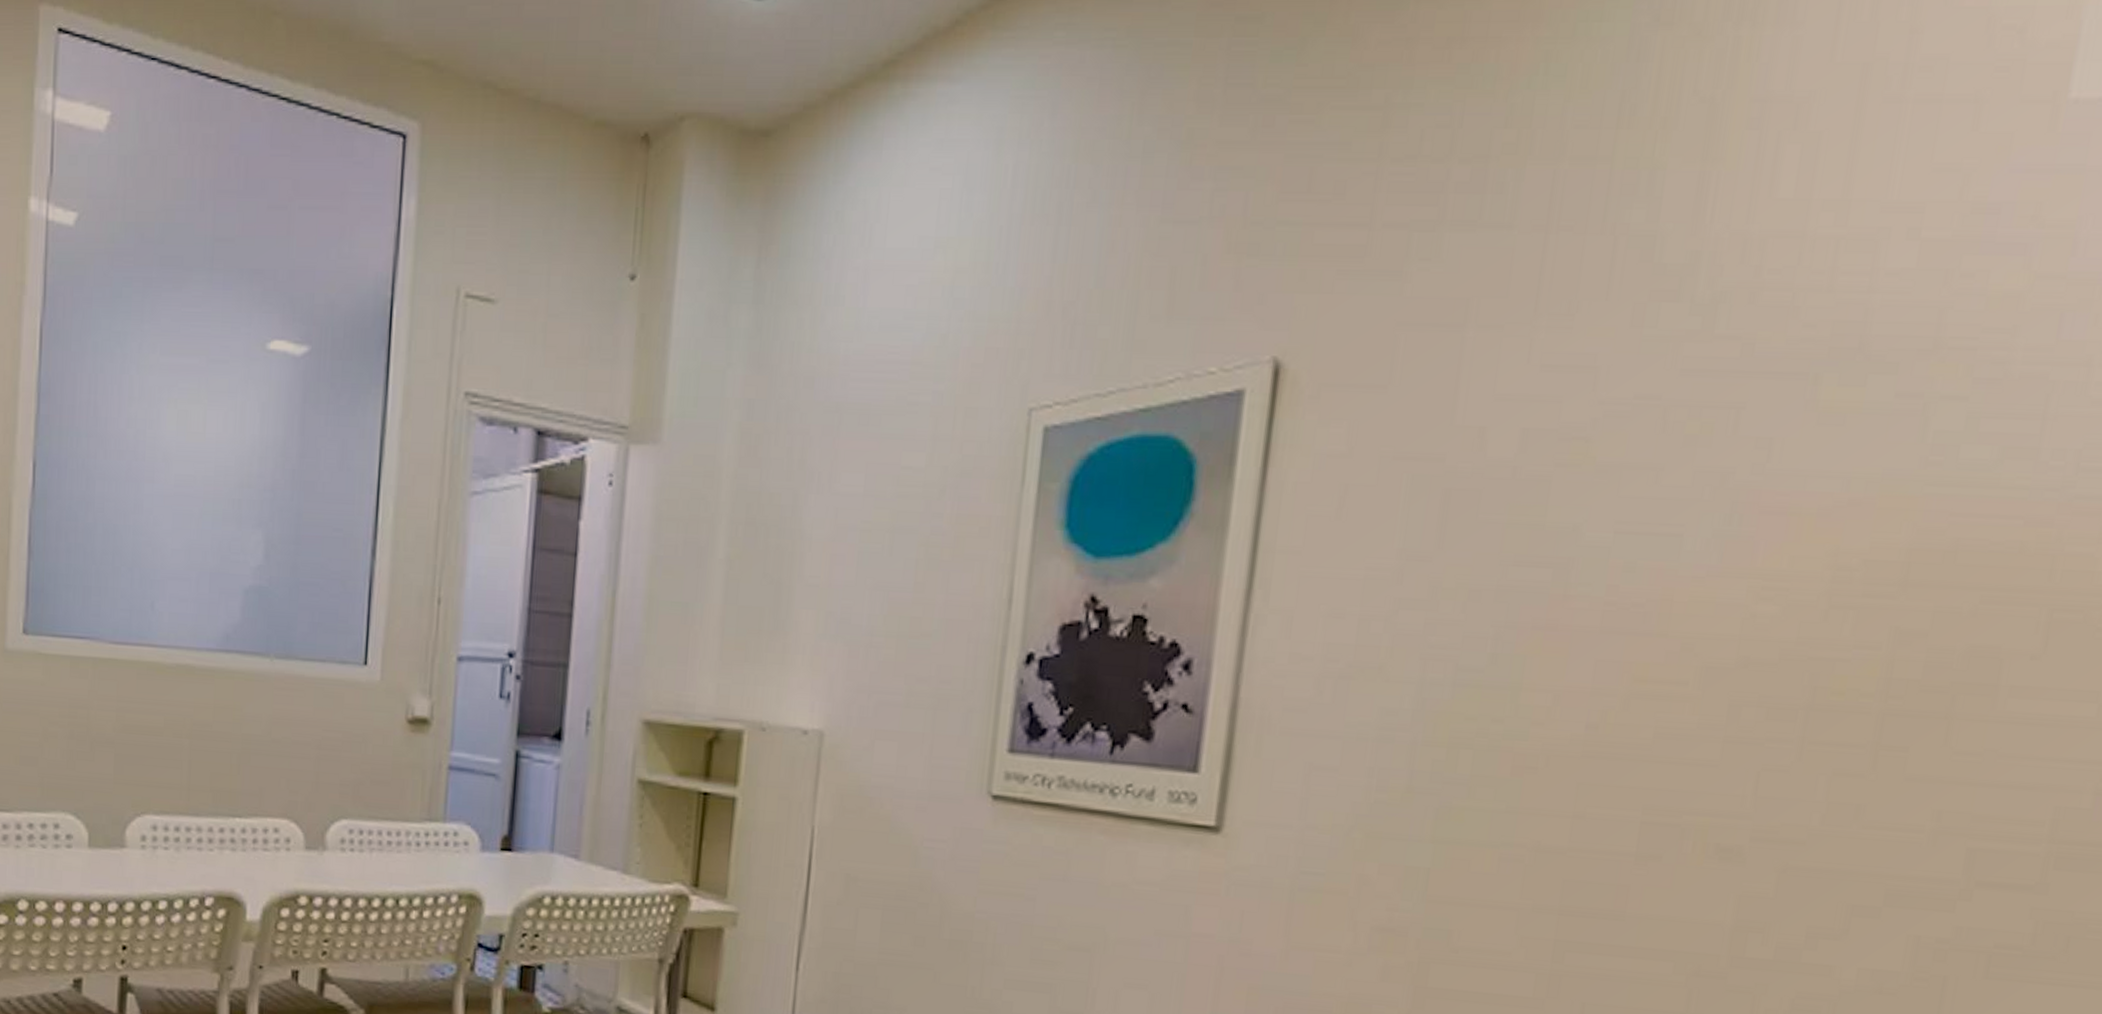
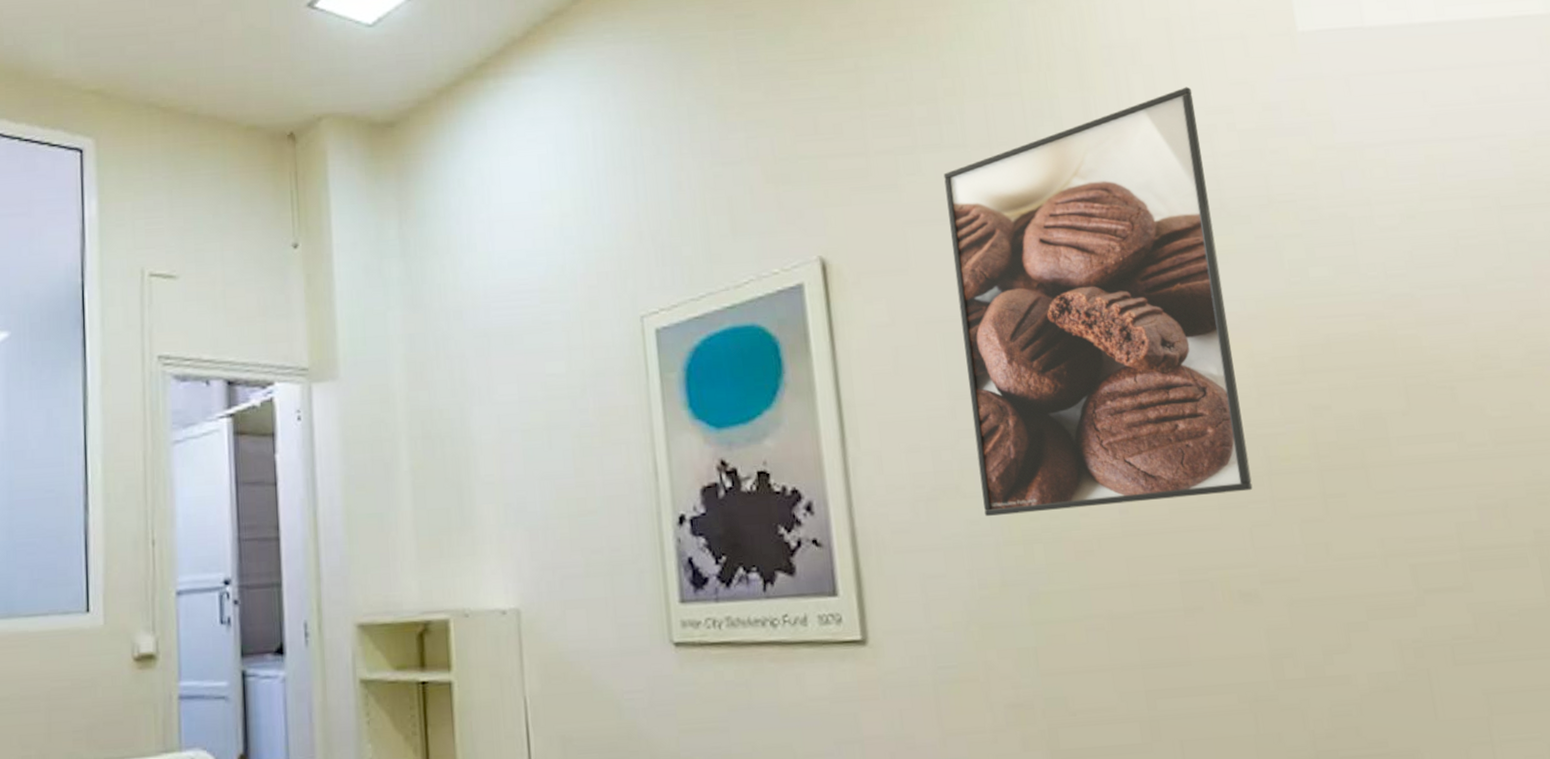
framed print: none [1408,169,1871,726] -> present [943,87,1253,517]

